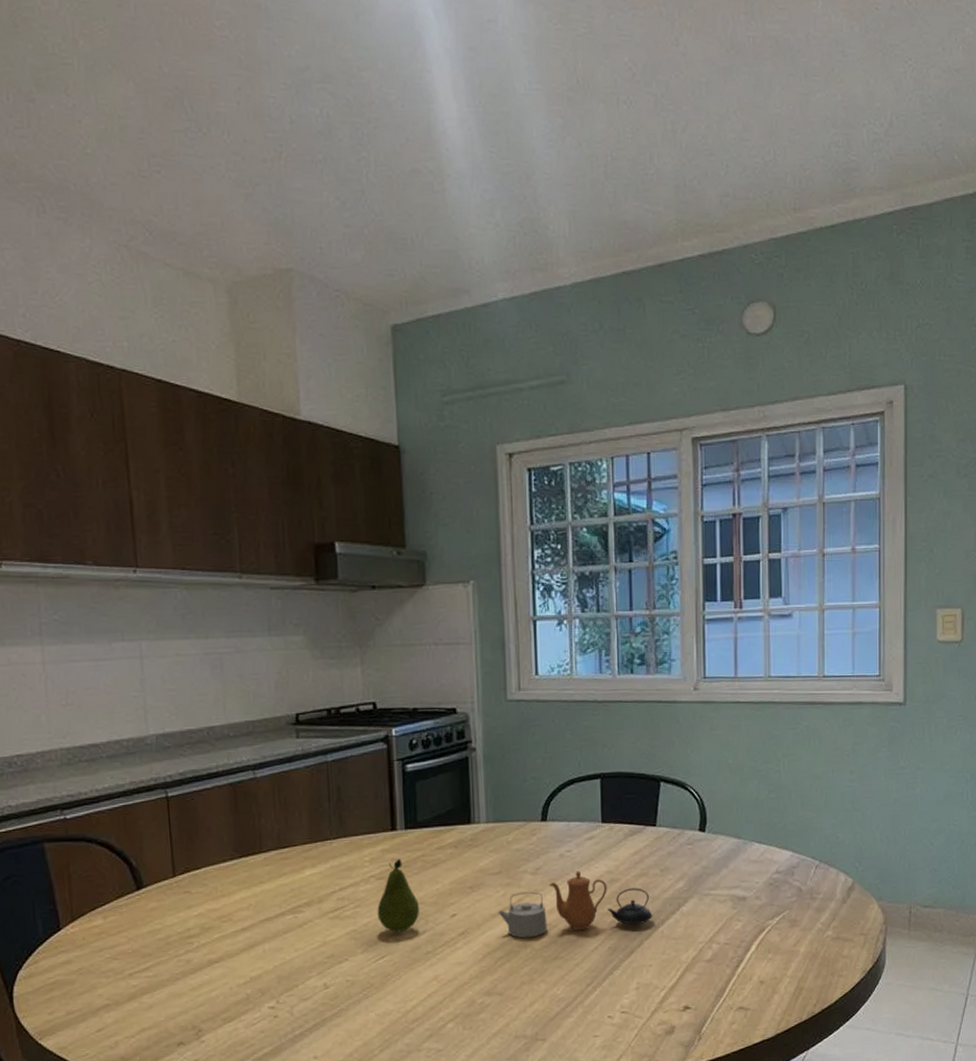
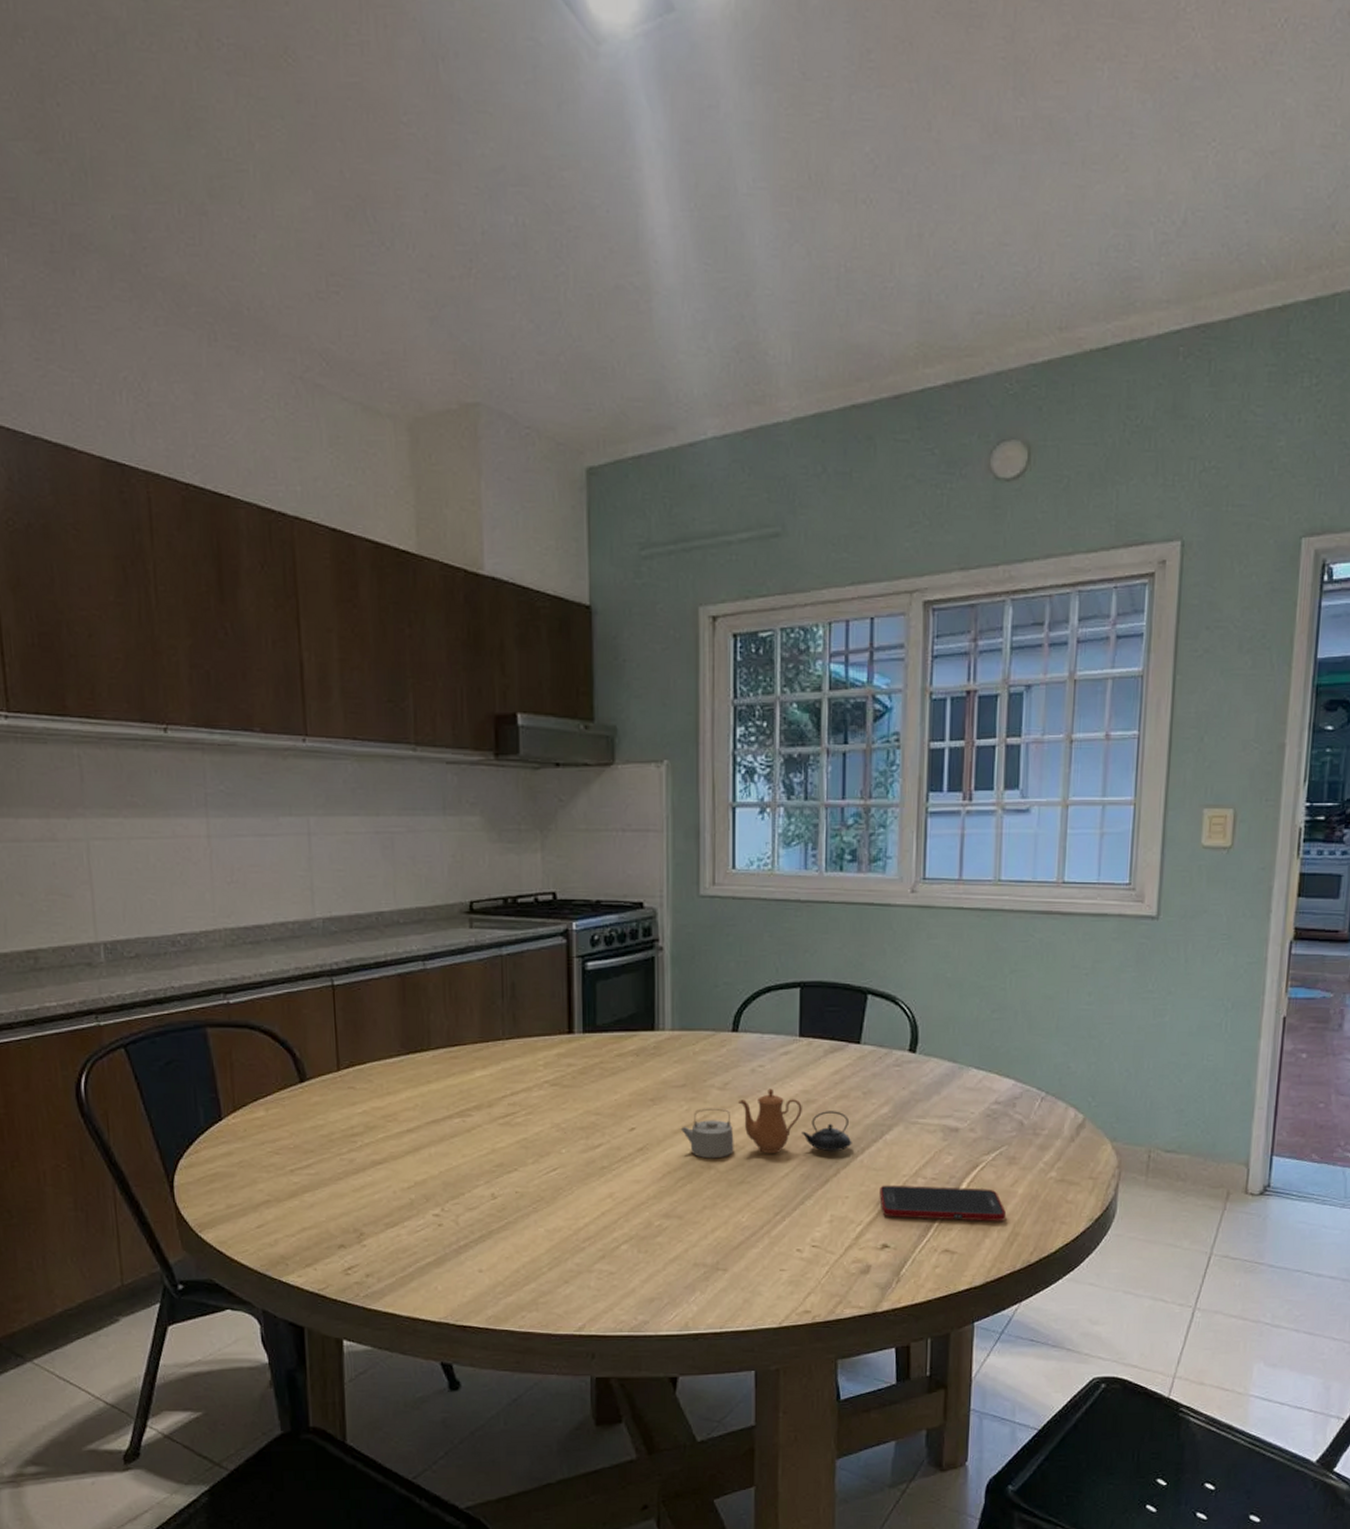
fruit: present [377,858,420,933] -> none [550,1064,596,1144]
cell phone: none [679,949,792,981] -> present [879,1185,1007,1221]

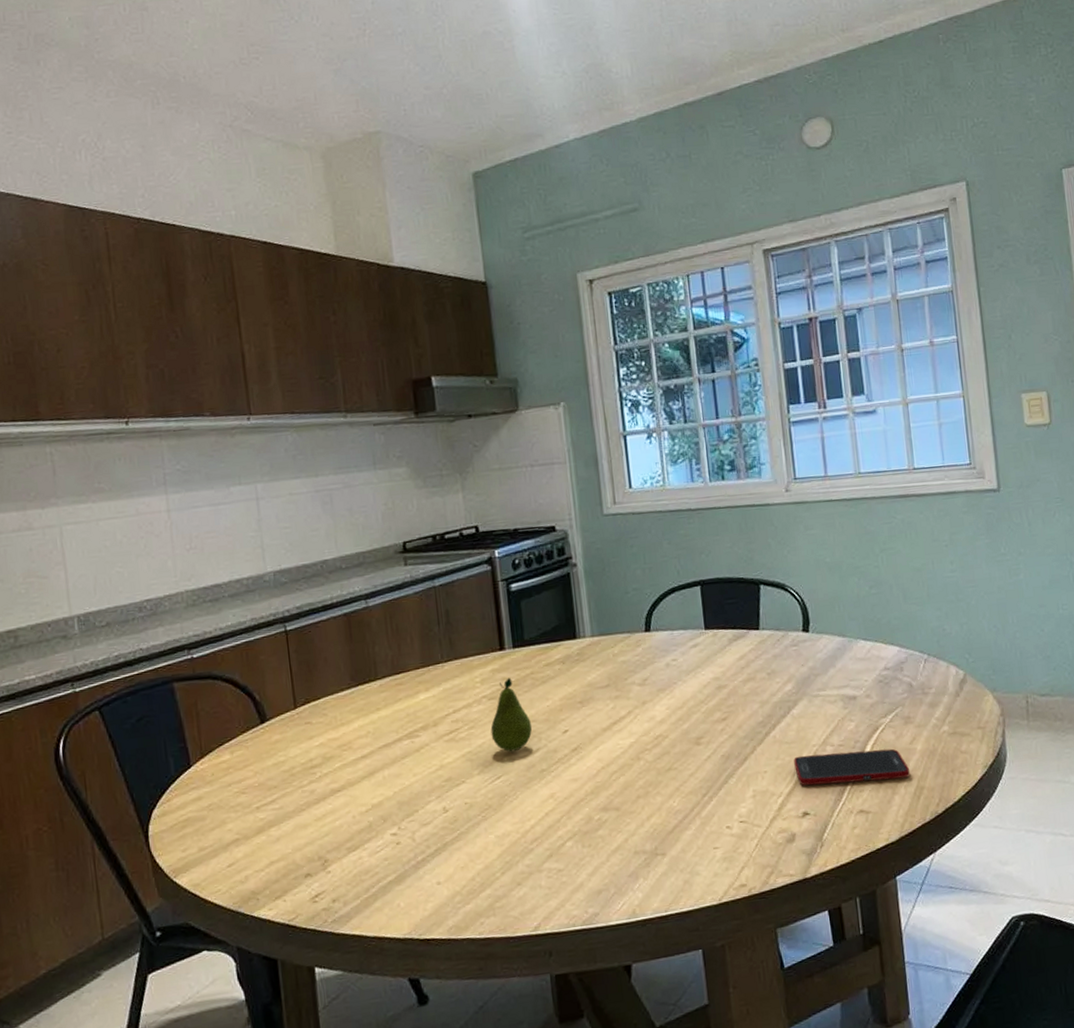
fruit: none [550,1064,596,1144] -> present [490,677,533,752]
teapot: present [680,1088,852,1159] -> none [608,679,764,751]

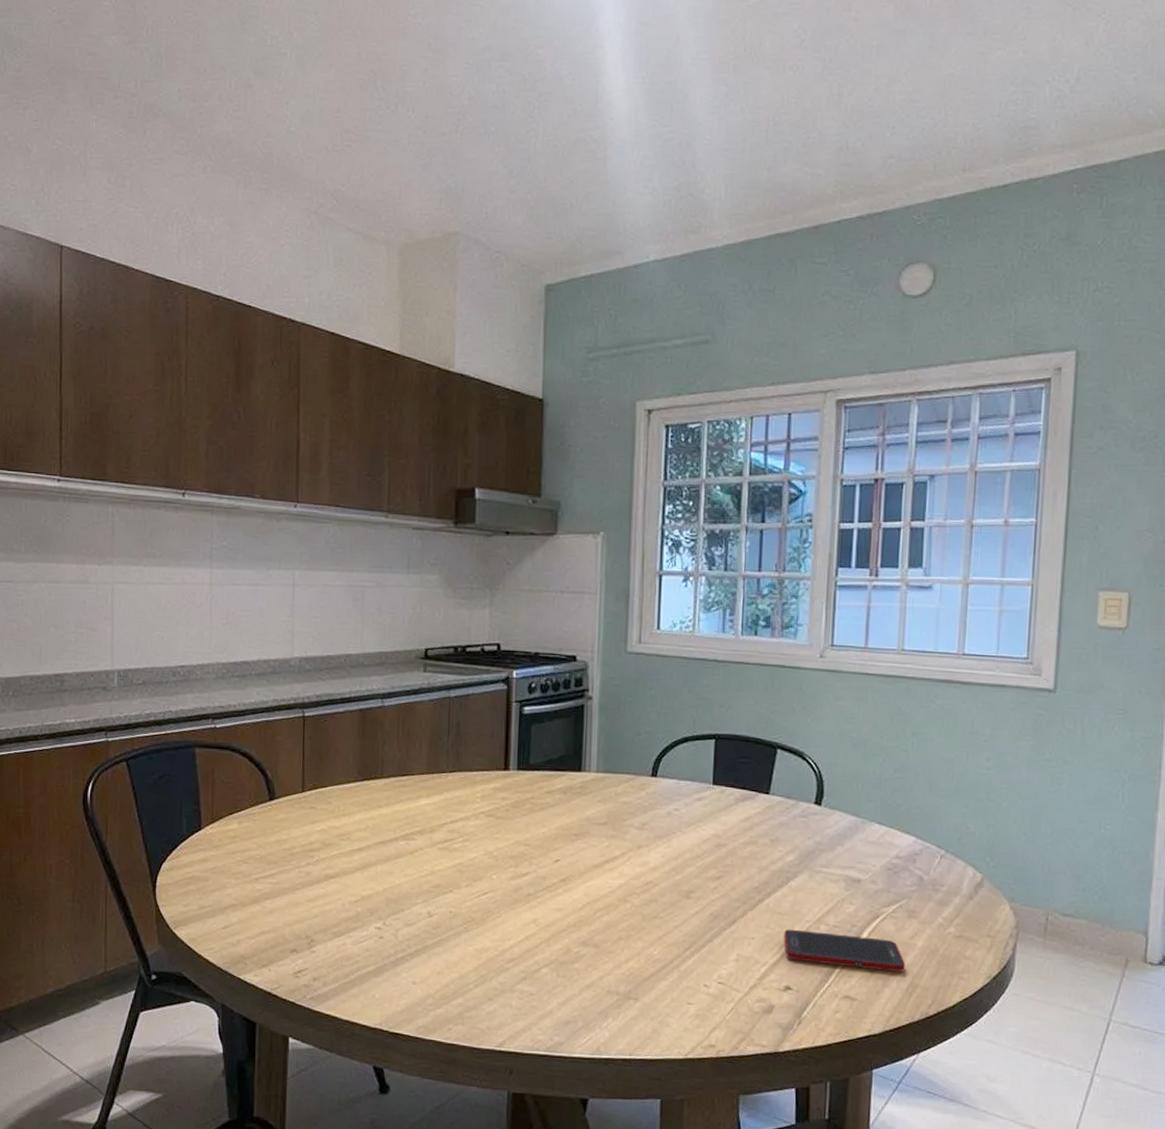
fruit: present [490,677,533,752] -> none [484,798,525,871]

